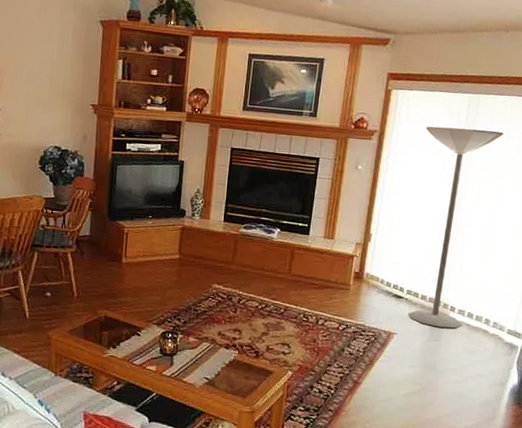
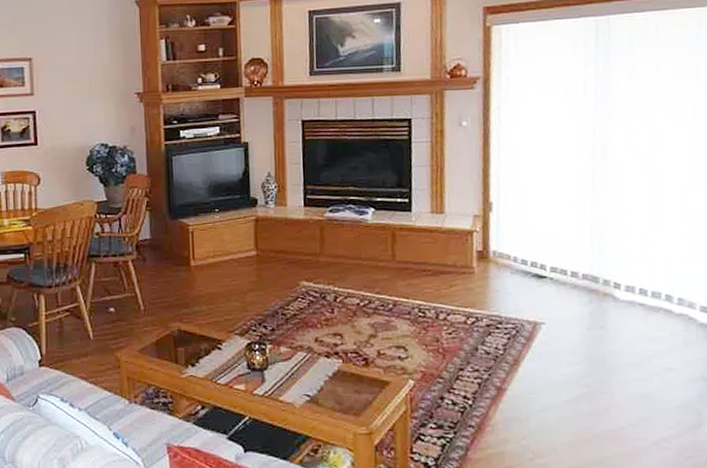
floor lamp: present [408,126,503,329] -> none [543,57,650,311]

